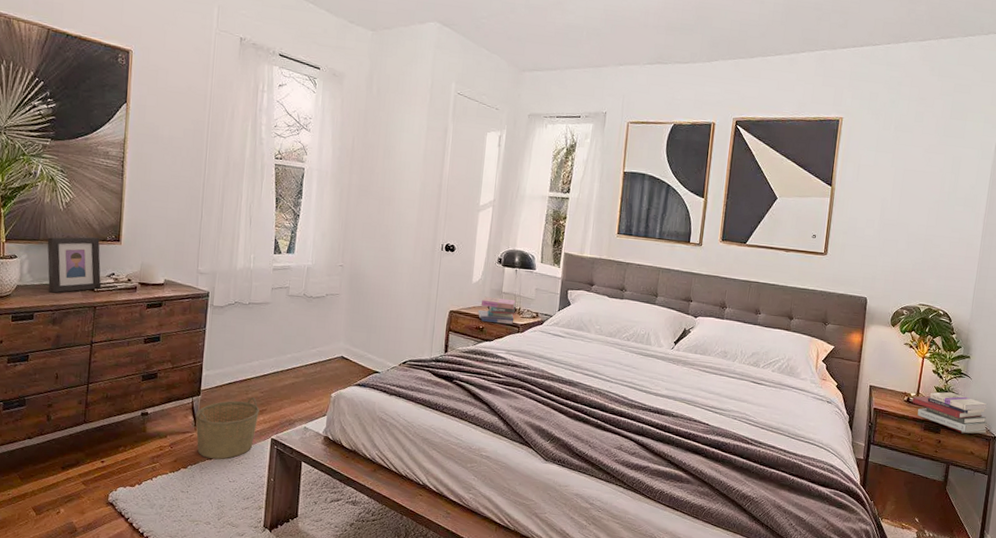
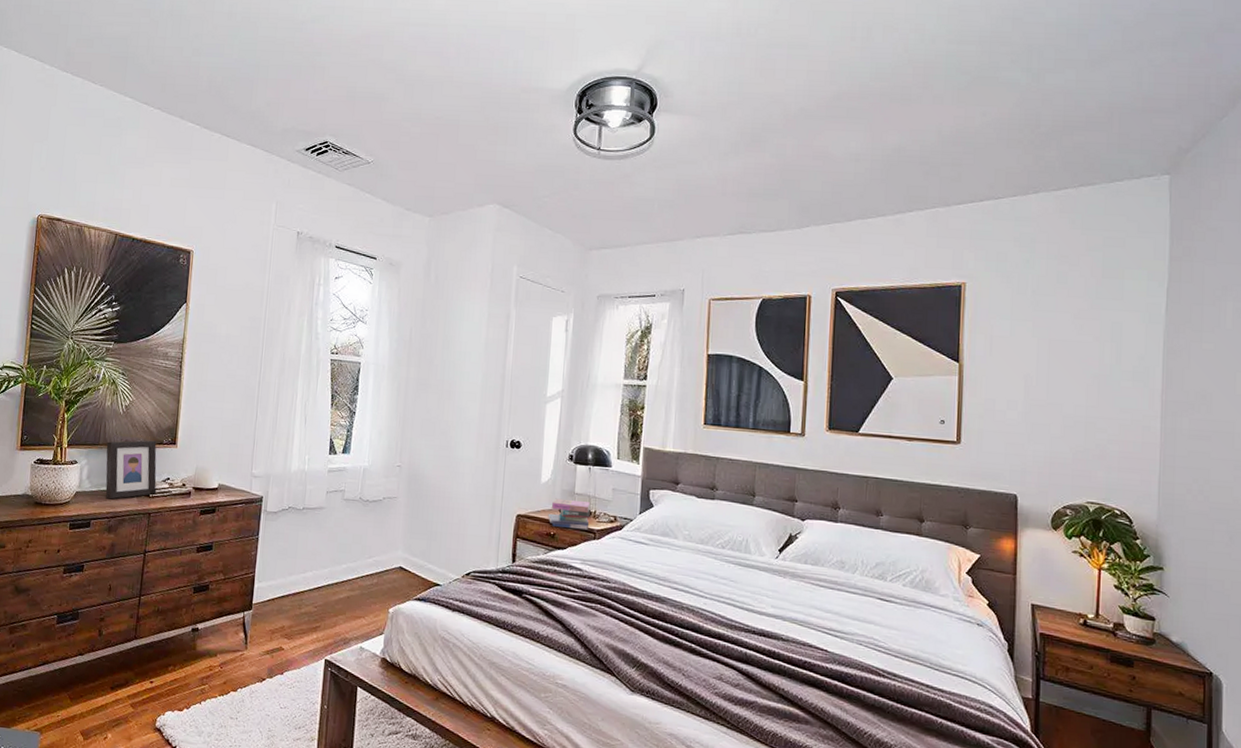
basket: present [195,397,260,460] -> none [246,612,313,682]
books: present [912,391,988,434] -> none [1090,613,1199,669]

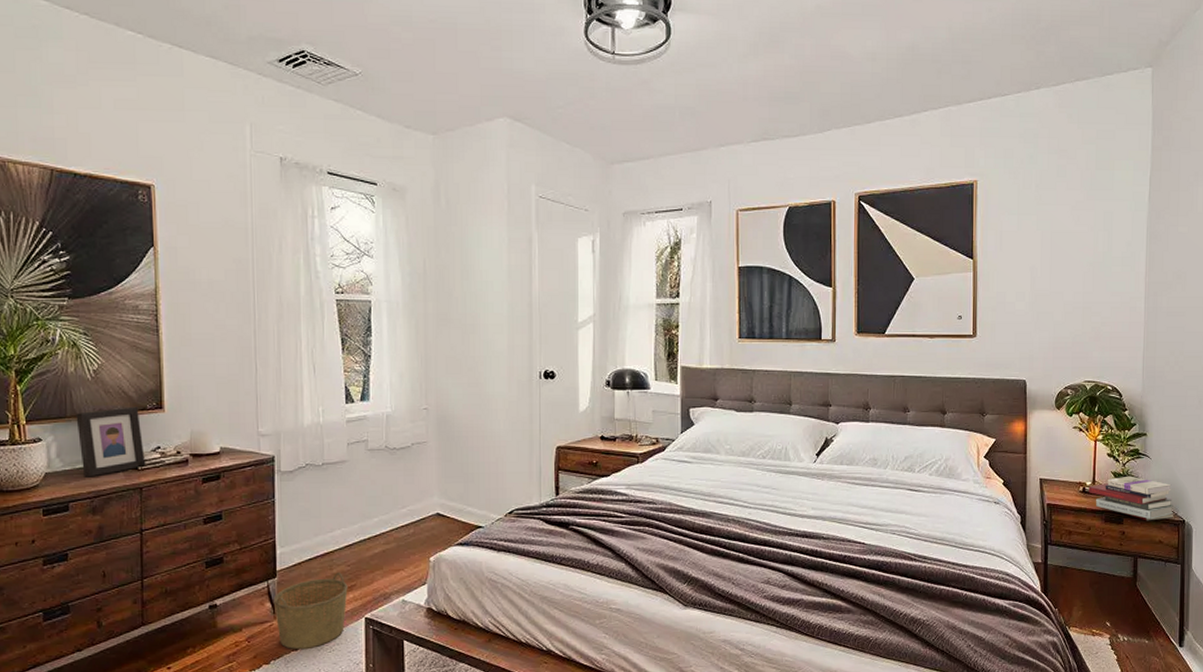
basket: none [246,612,313,682] -> present [273,572,348,650]
books: present [547,498,591,530] -> none [589,425,632,455]
books: none [1090,613,1199,669] -> present [1088,475,1174,521]

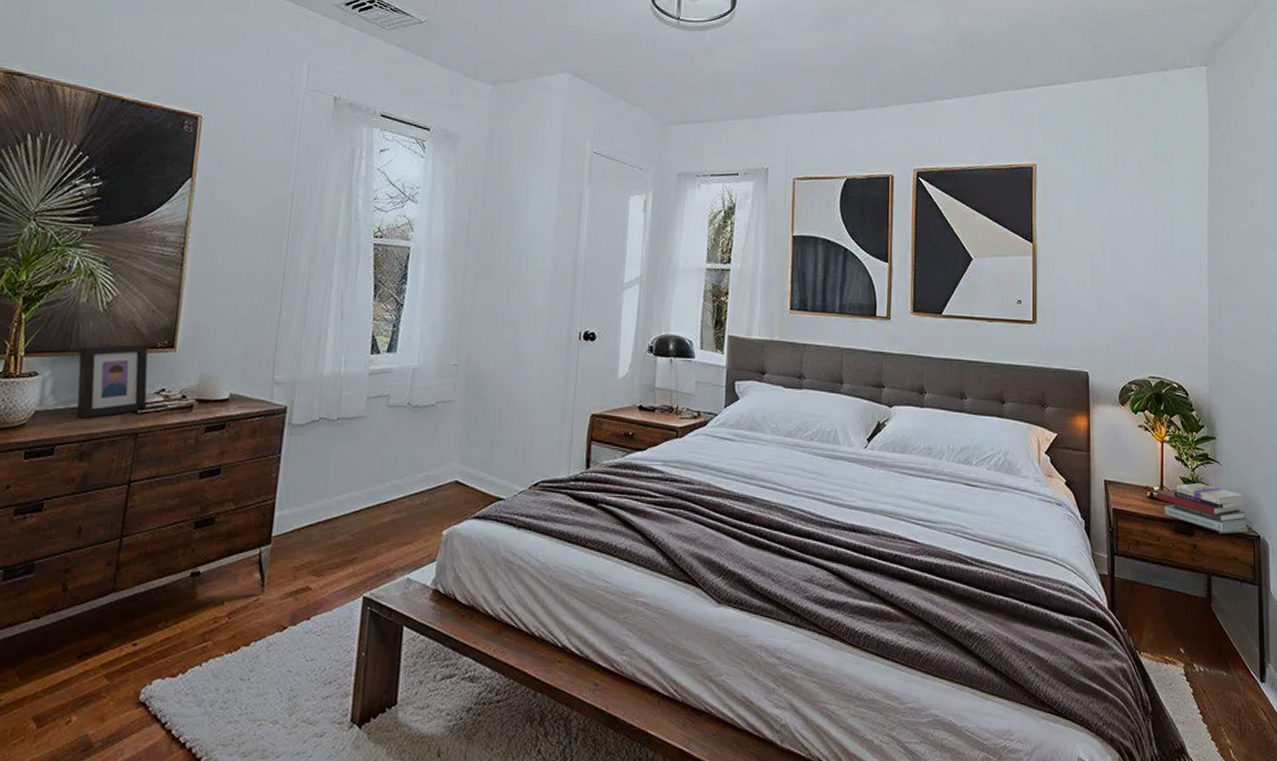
basket: present [273,572,348,650] -> none [263,542,349,631]

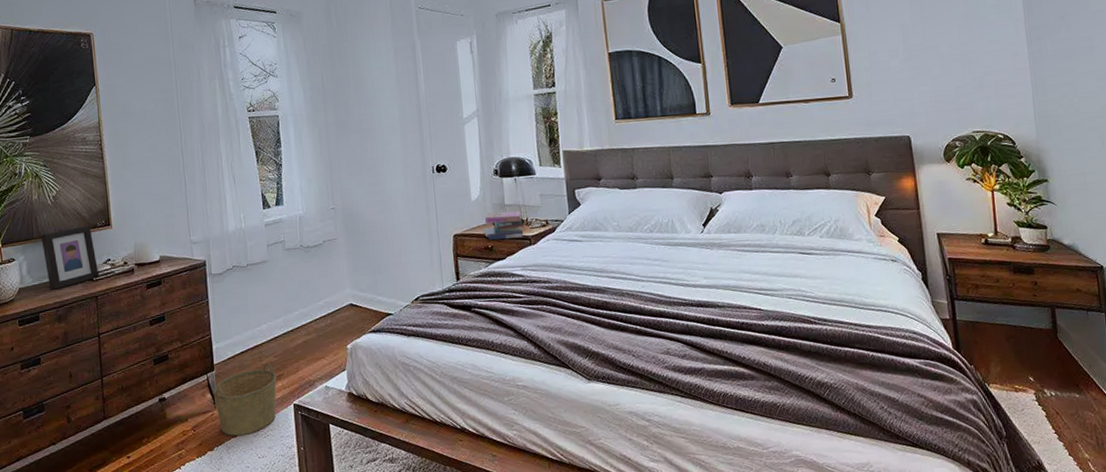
basket: none [263,542,349,631] -> present [212,363,277,437]
books: none [625,394,673,428] -> present [483,211,523,240]
books: present [1156,482,1248,535] -> none [991,223,1090,270]

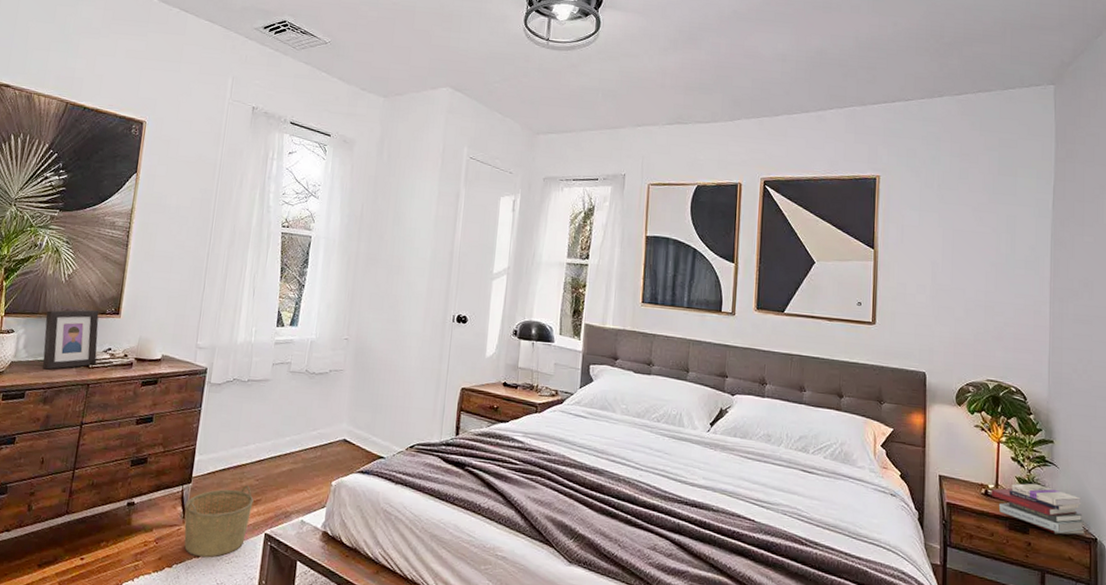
books: present [483,211,523,240] -> none [491,372,534,404]
books: none [991,223,1090,270] -> present [991,483,1085,535]

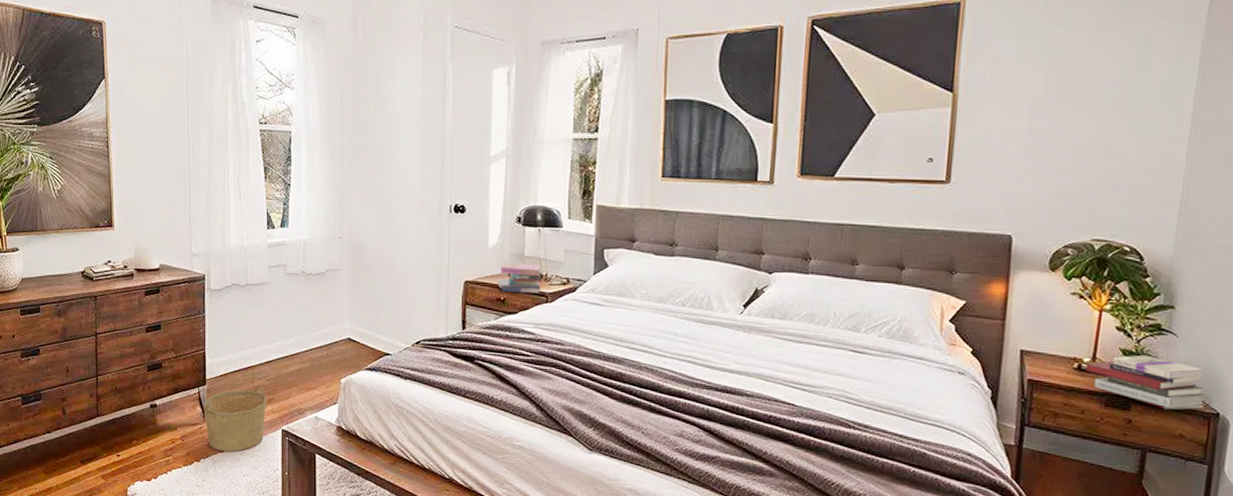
picture frame: present [42,310,99,370] -> none [44,224,99,284]
books: none [491,372,534,404] -> present [497,262,542,294]

